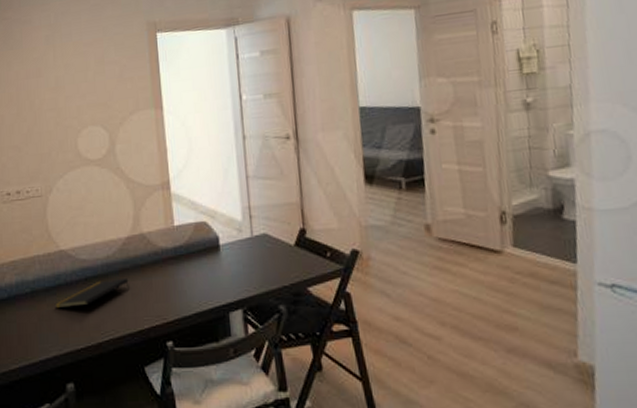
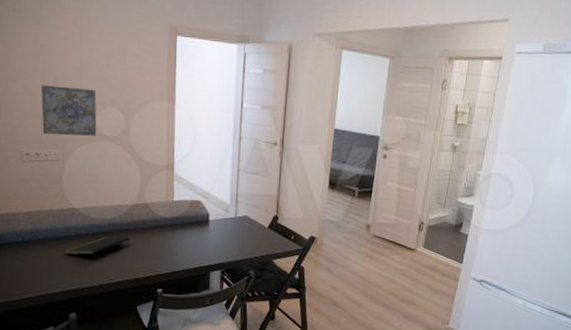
wall art: none [18,108,80,169] -> present [41,85,97,136]

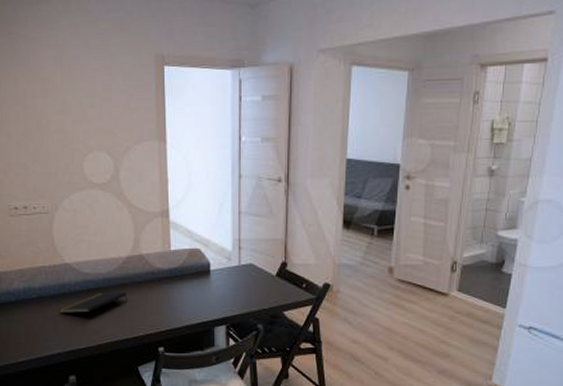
wall art: present [41,85,97,136] -> none [25,132,85,186]

